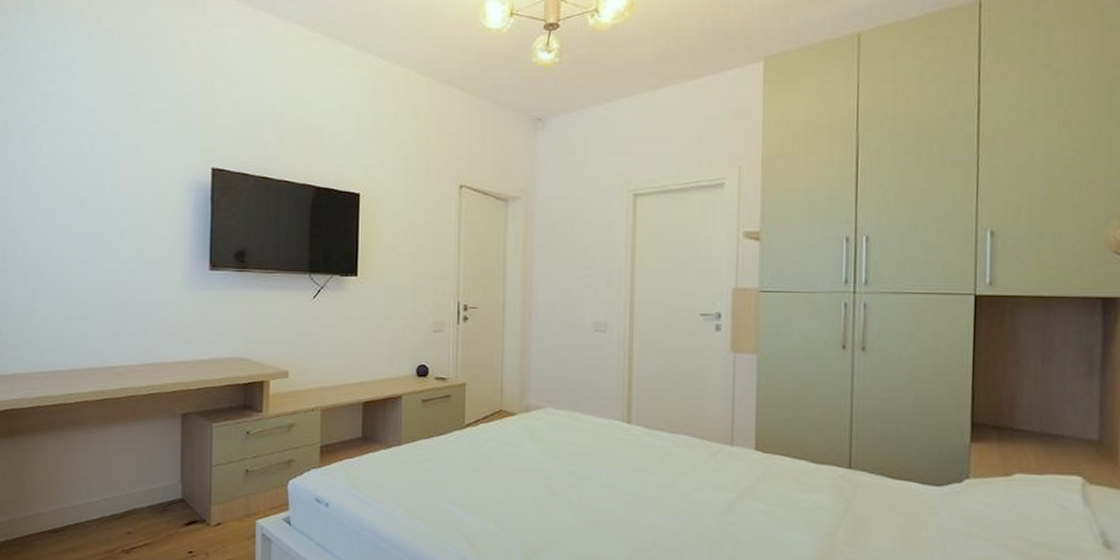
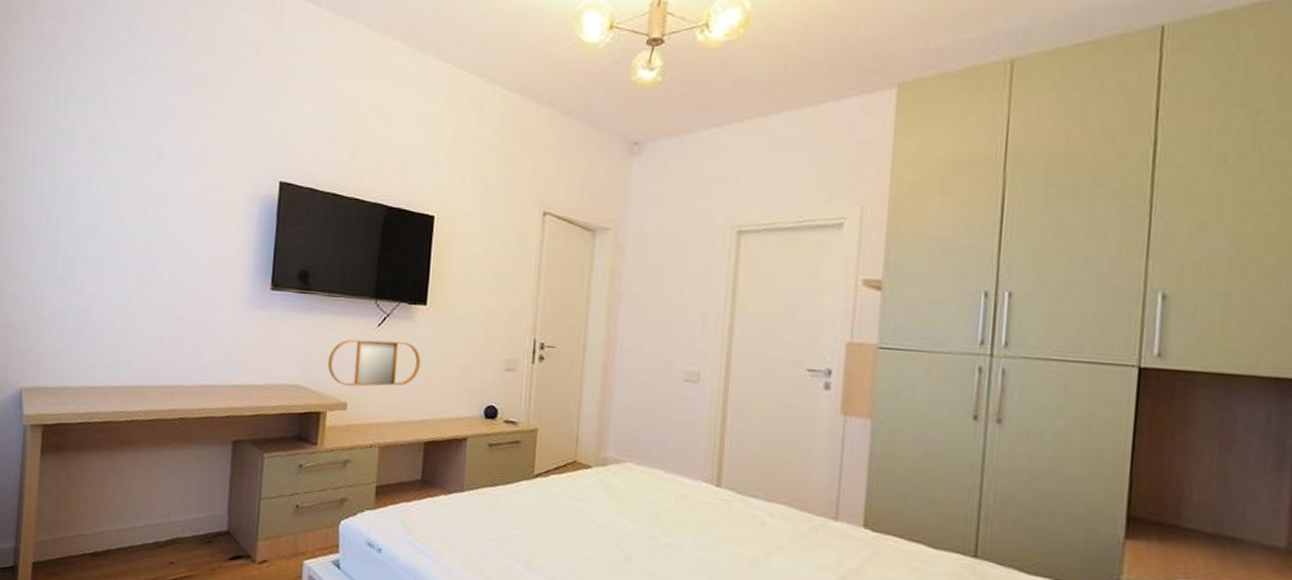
home mirror: none [267,311,355,355] -> present [327,339,421,387]

